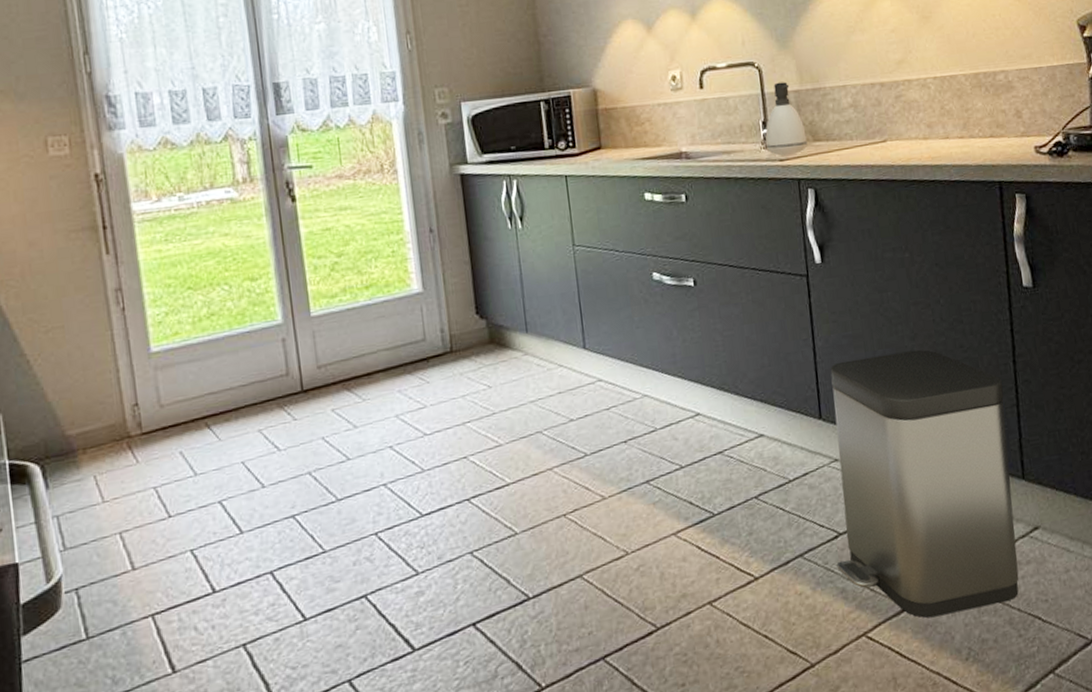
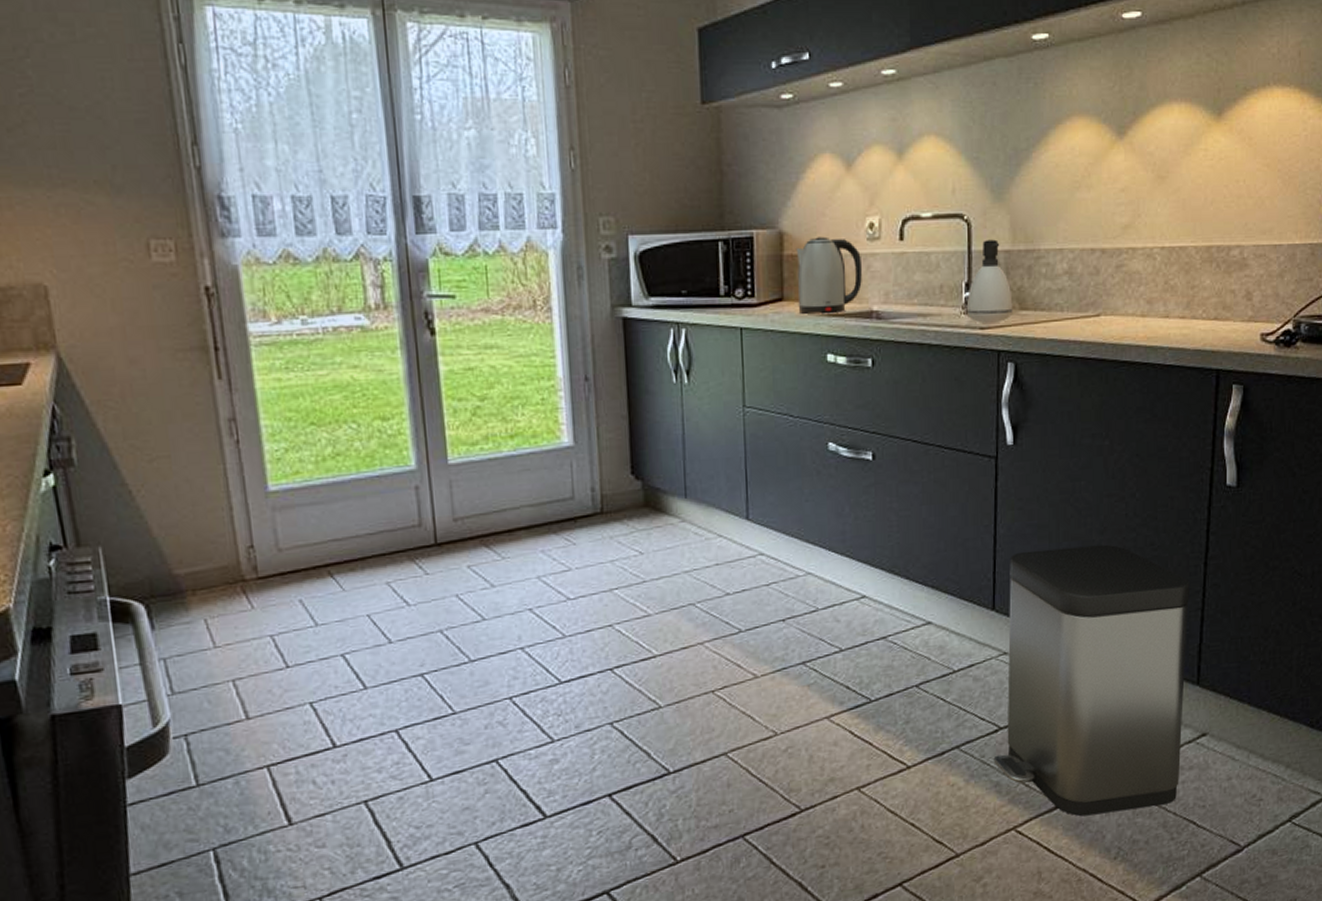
kettle: none [609,90,670,159] -> present [796,236,862,314]

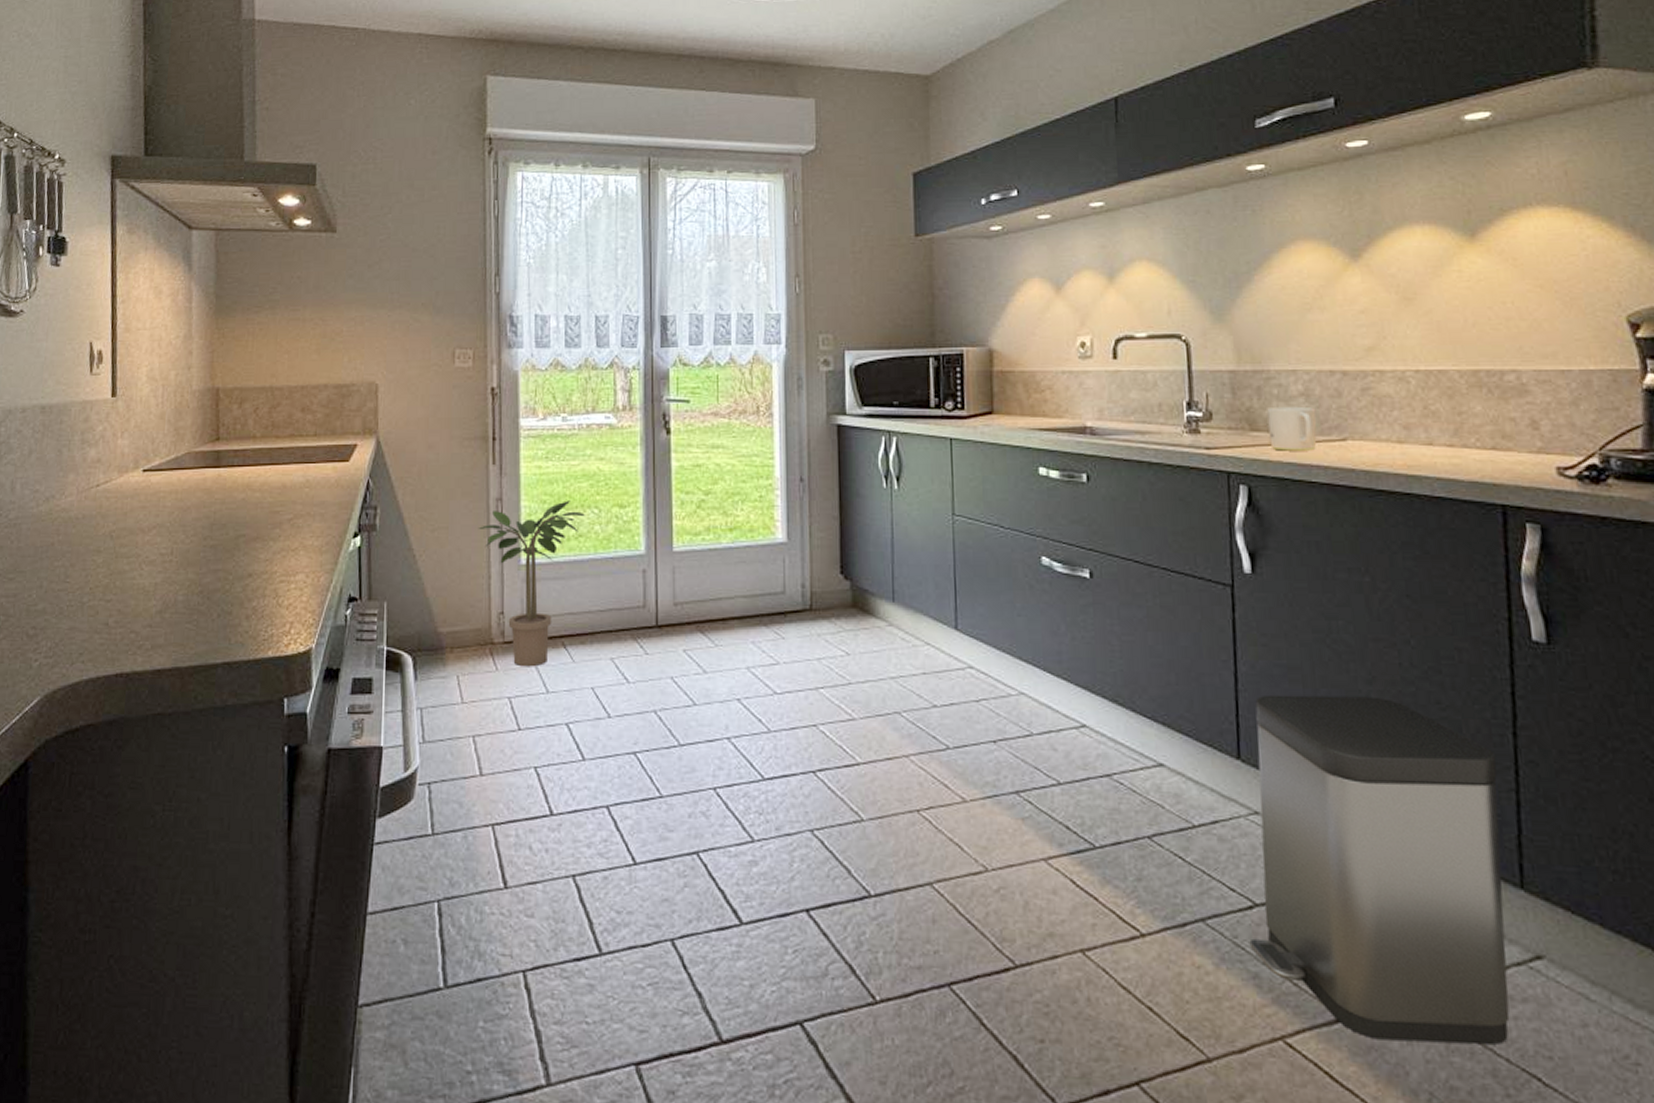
potted plant: none [208,416,343,602] -> present [478,500,586,667]
kettle: present [796,236,862,314] -> none [1005,354,1074,427]
soap dispenser: present [966,239,1013,325] -> none [1188,359,1242,445]
mug: none [1036,284,1077,328] -> present [1267,406,1317,451]

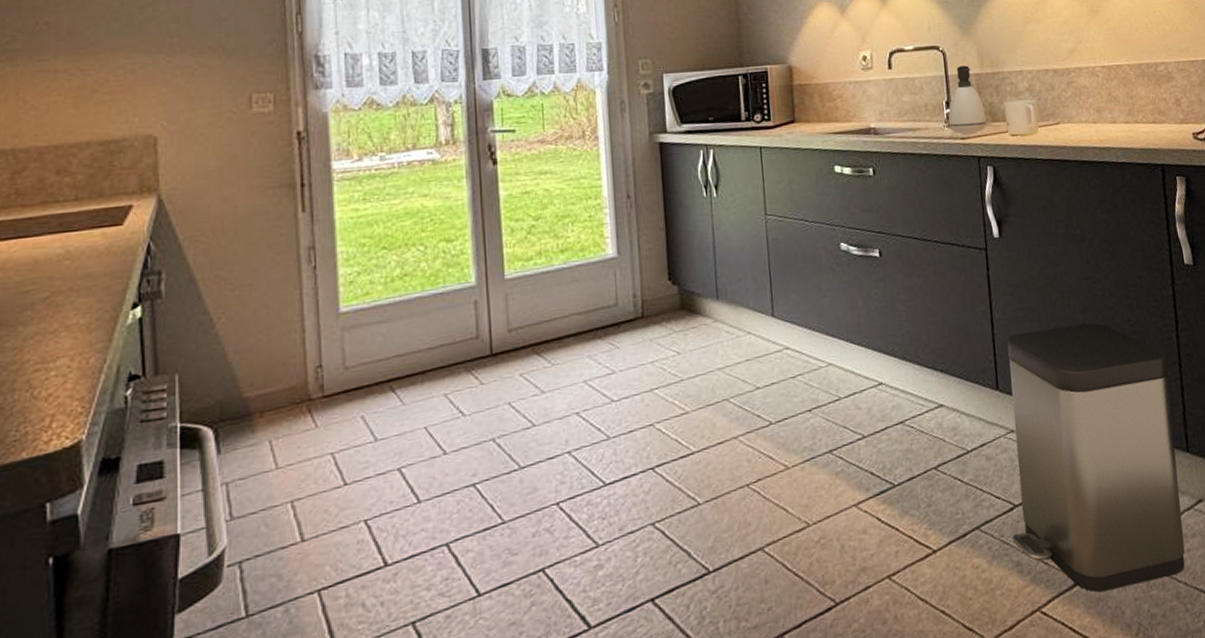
potted plant: present [478,500,586,667] -> none [287,240,411,419]
soap dispenser: none [1188,359,1242,445] -> present [948,65,987,135]

